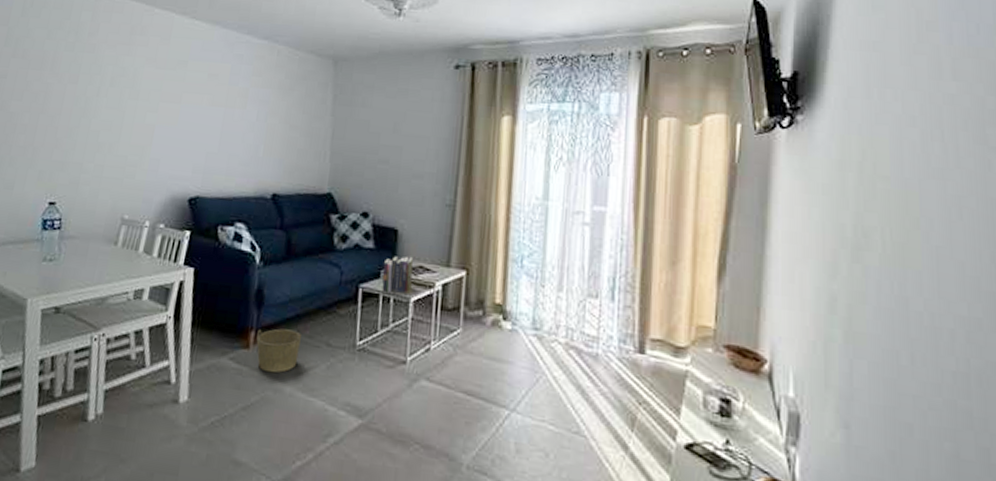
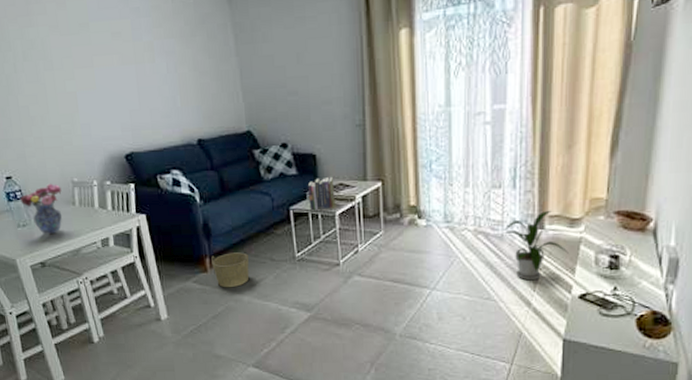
flower arrangement: none [56,216,108,276] -> present [20,183,62,235]
house plant: none [597,332,673,418] -> present [502,210,569,281]

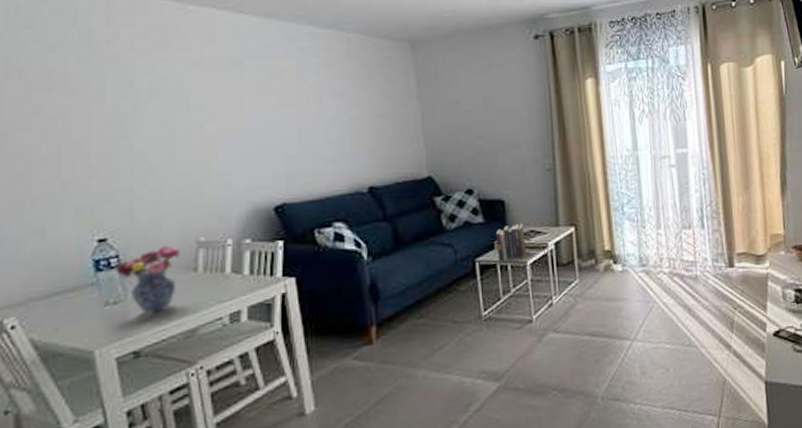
basket: present [211,252,250,288] -> none [378,316,427,363]
house plant: present [502,210,569,281] -> none [696,248,759,322]

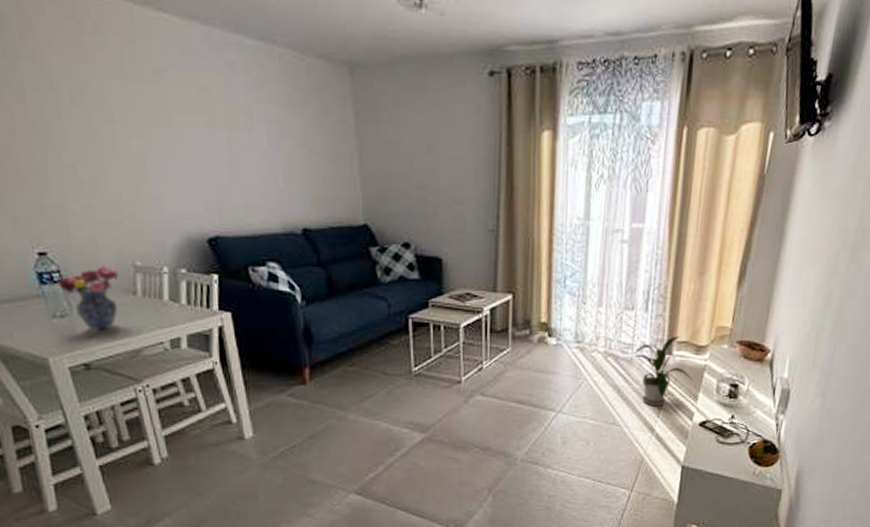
books: present [495,223,526,262] -> none [430,284,461,321]
house plant: none [696,248,759,322] -> present [632,335,693,407]

